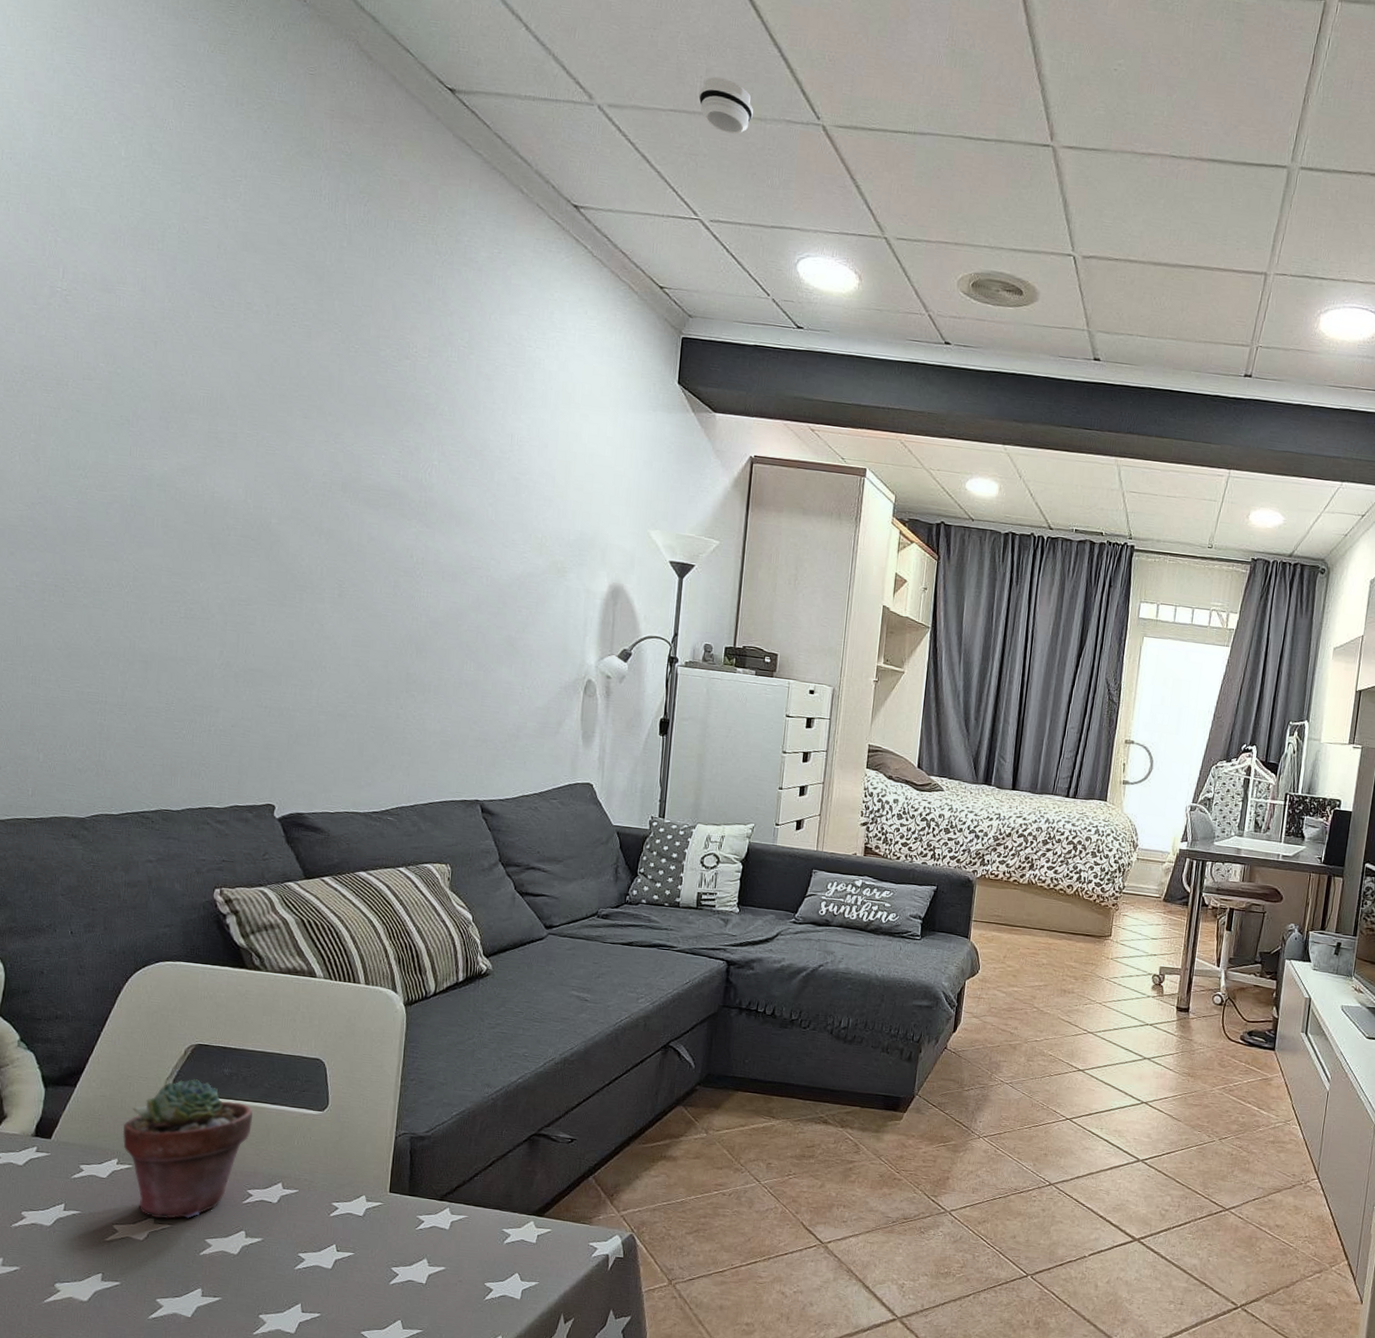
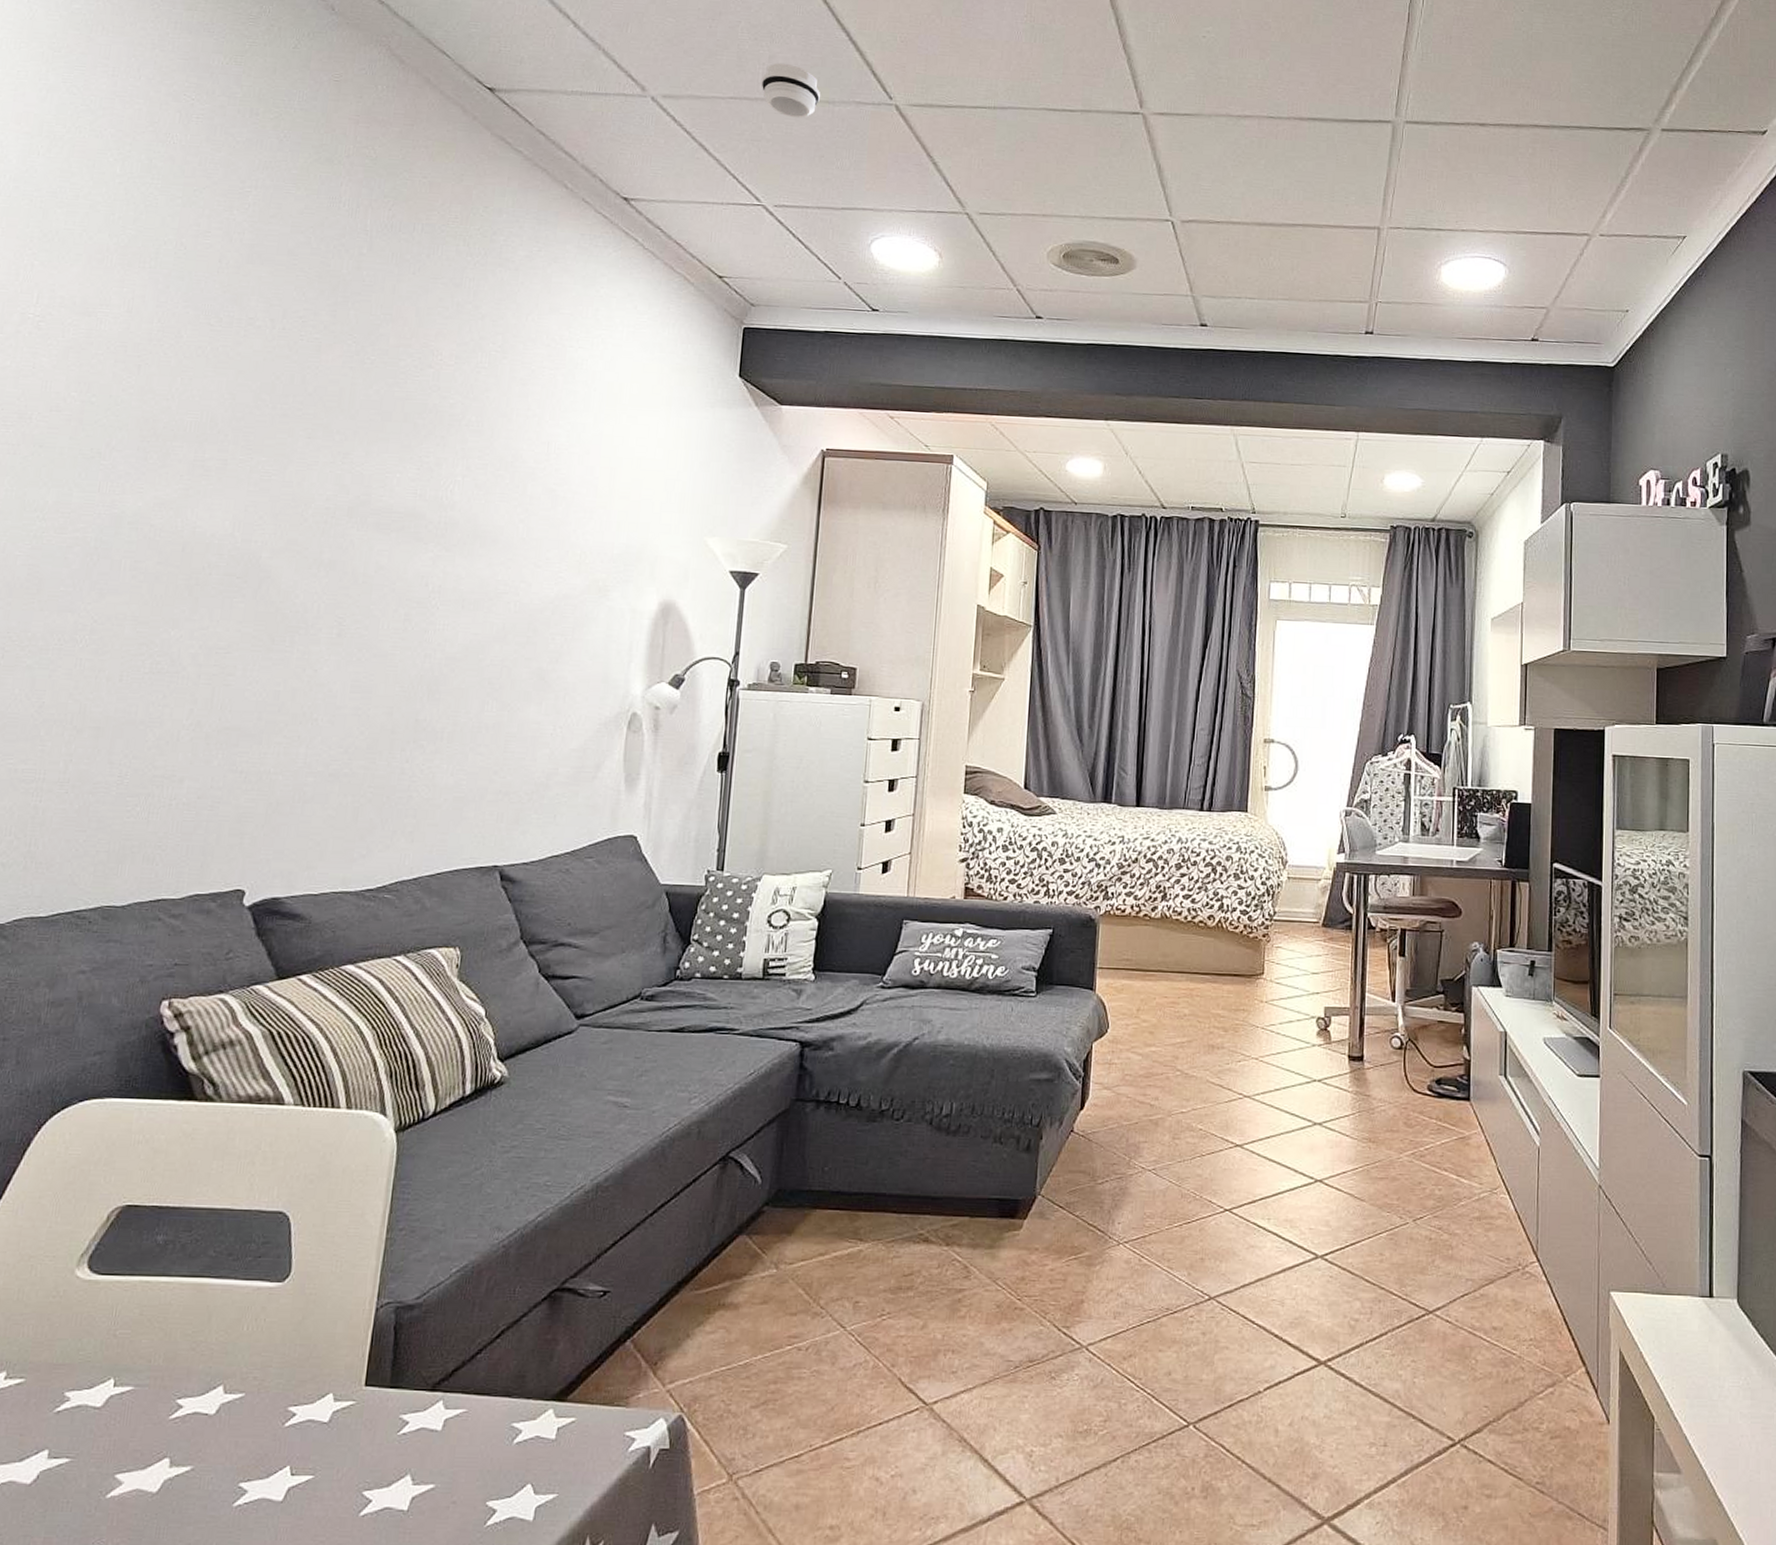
potted succulent: present [122,1079,253,1219] -> none [15,1253,191,1451]

